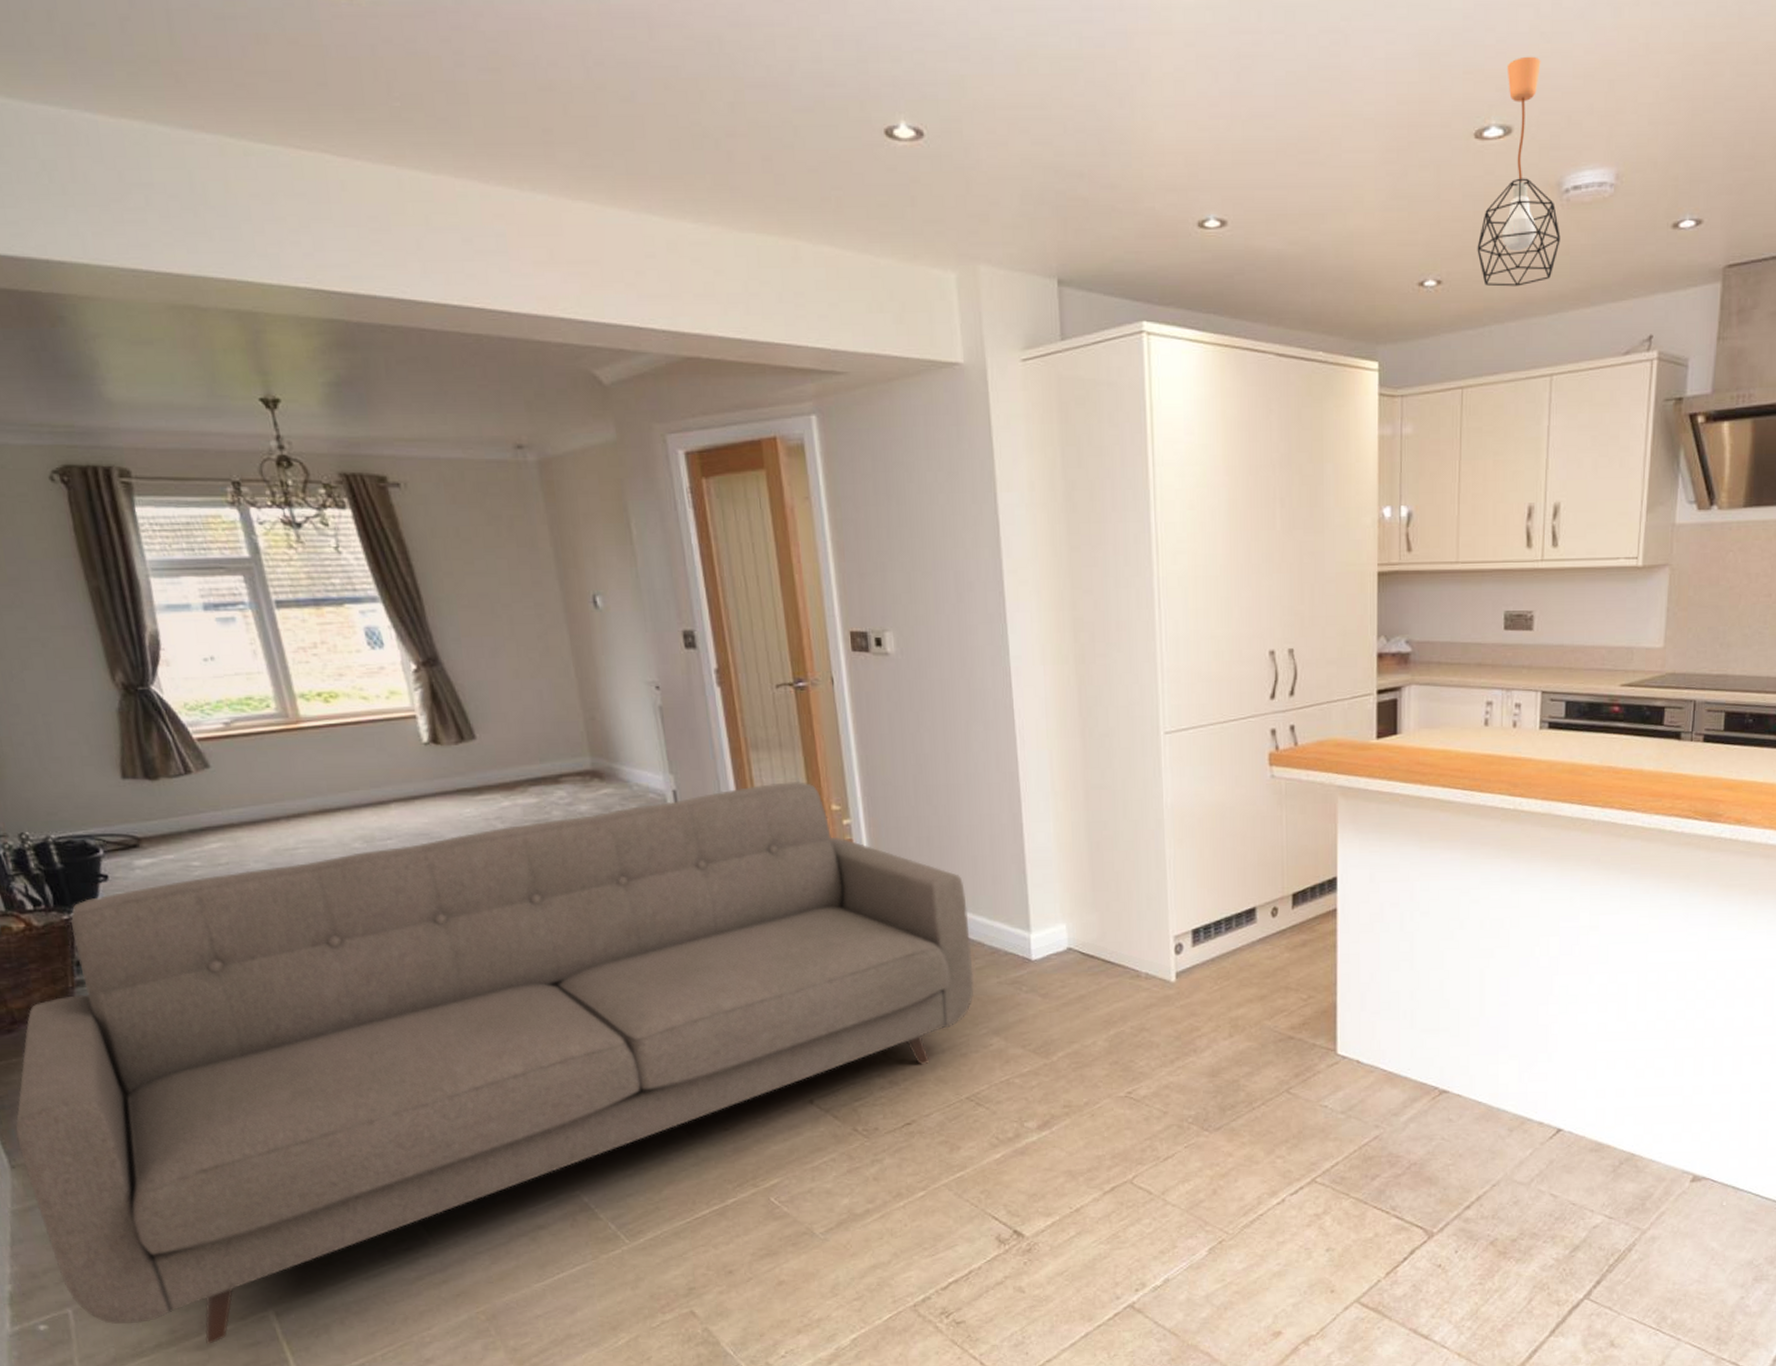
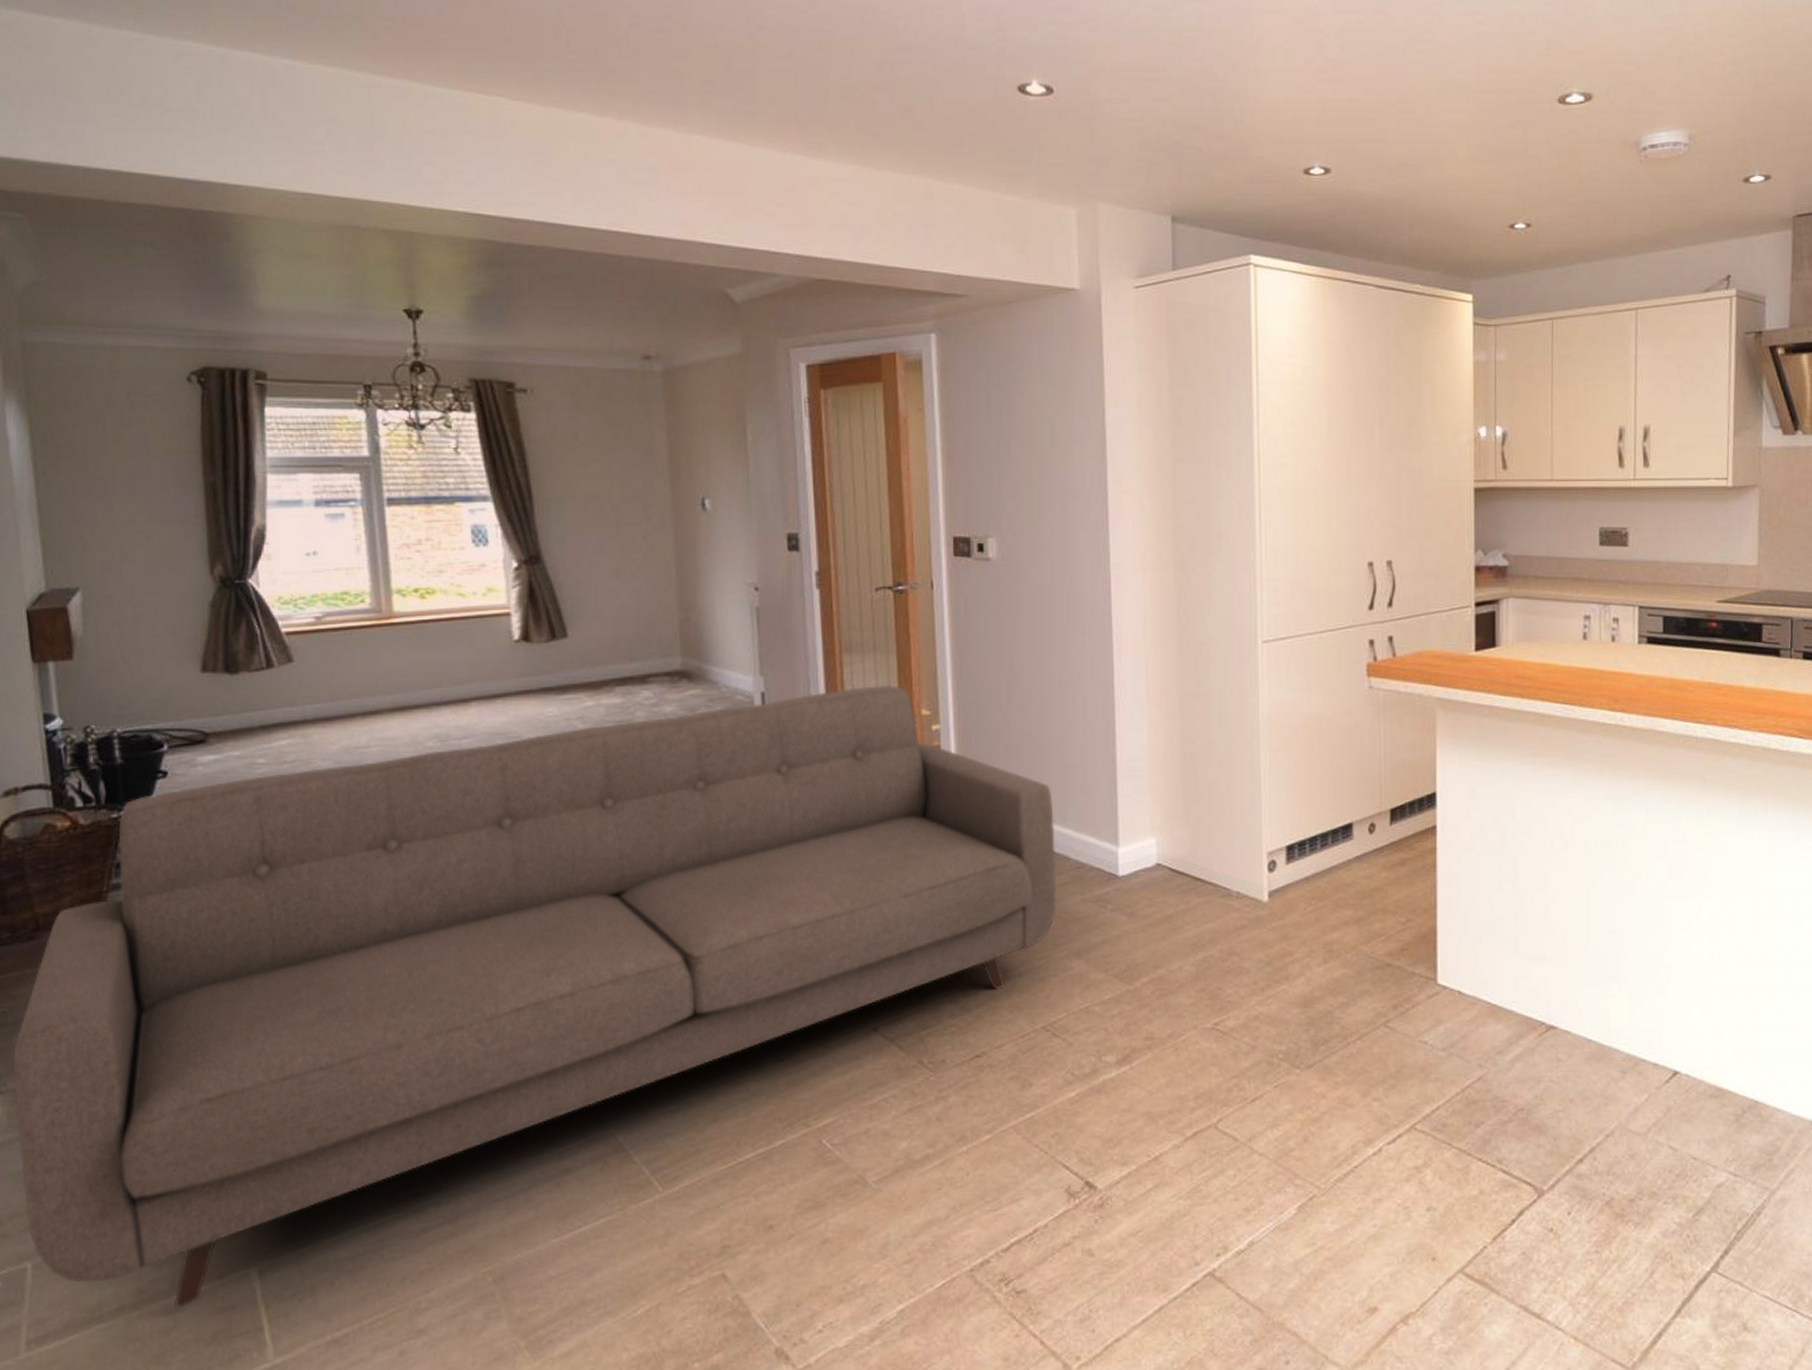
pendant light: present [1477,56,1561,287] -> none [1563,36,1640,230]

